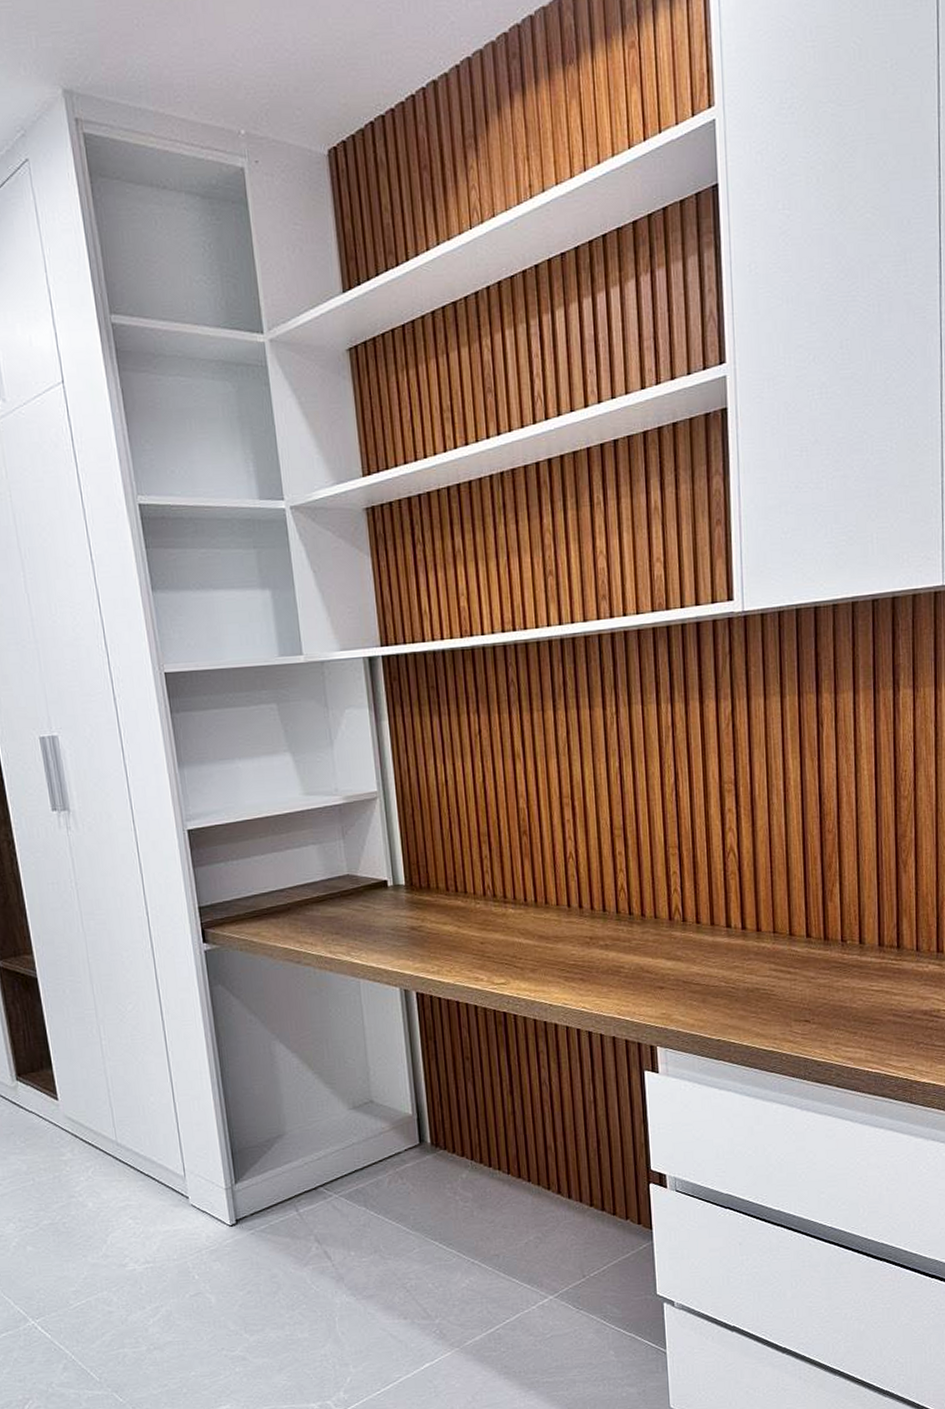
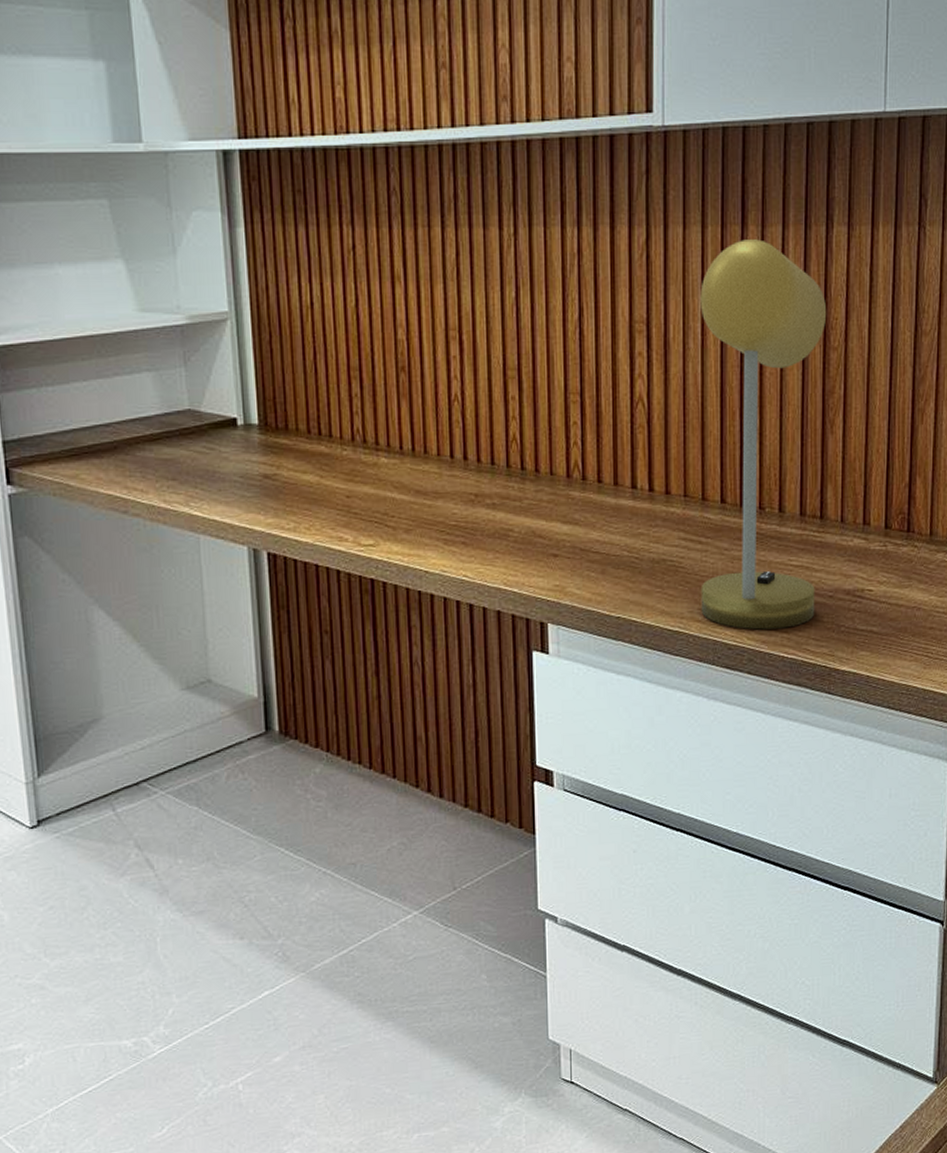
desk lamp: none [781,705,897,1048] -> present [700,239,827,630]

